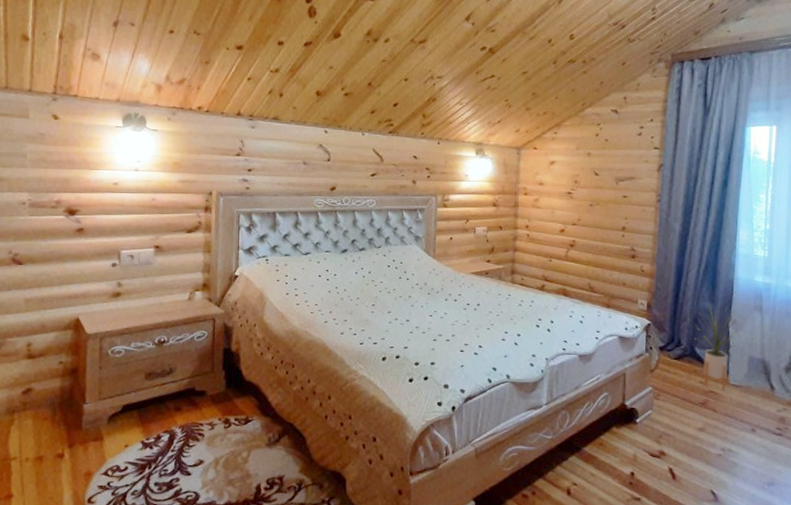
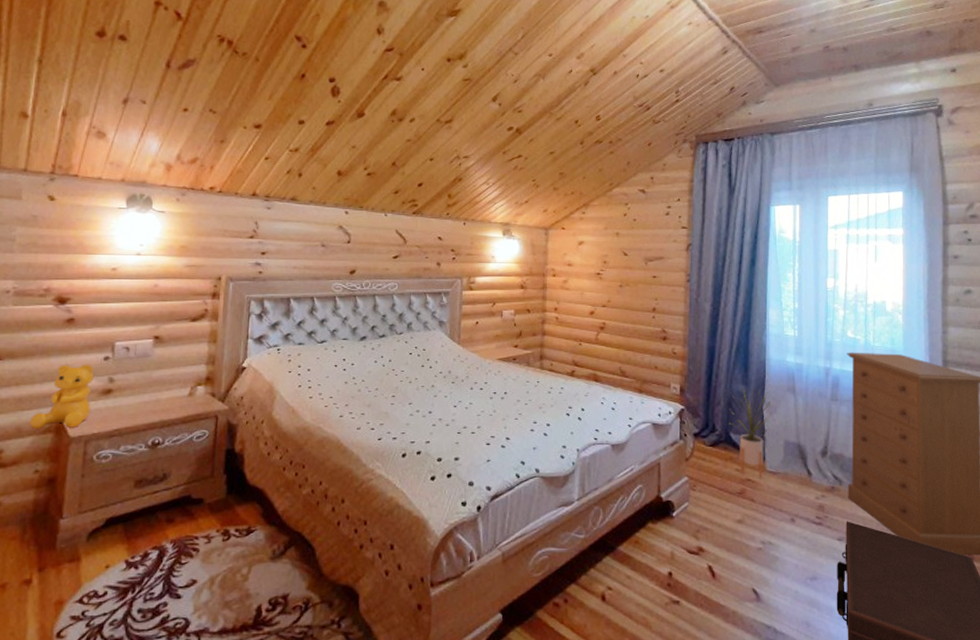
teddy bear: none [52,269,105,327] -> present [30,364,95,430]

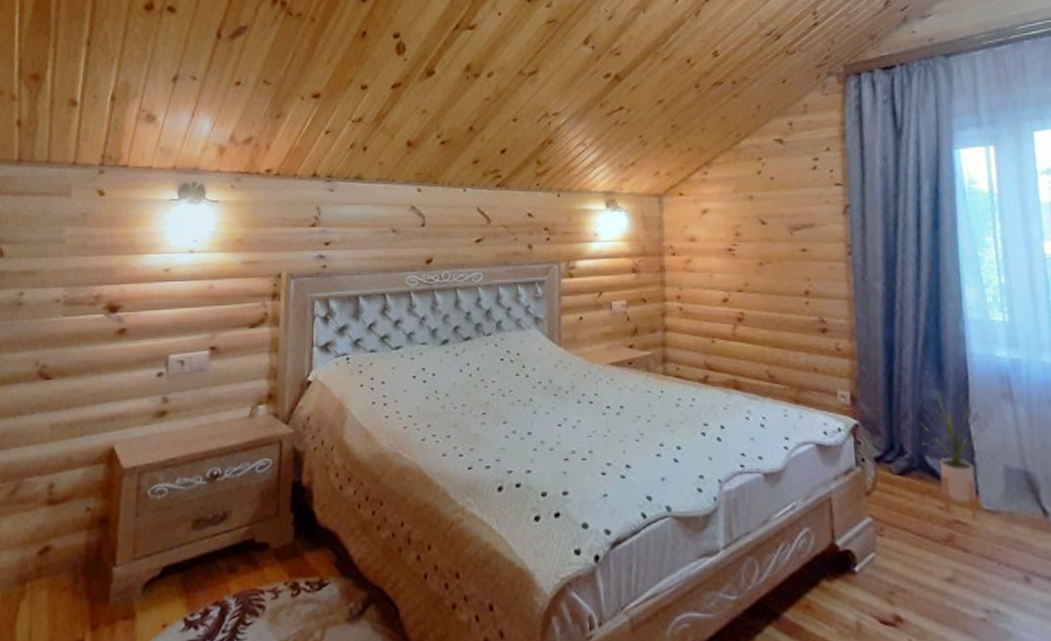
teddy bear: present [30,364,95,430] -> none [81,381,148,461]

